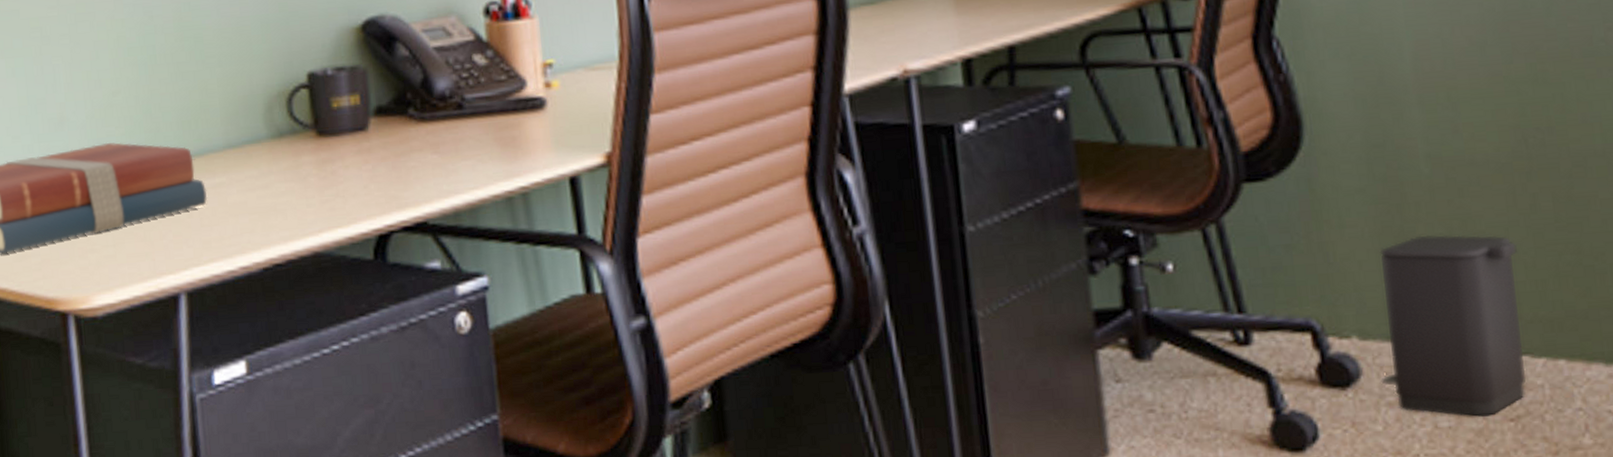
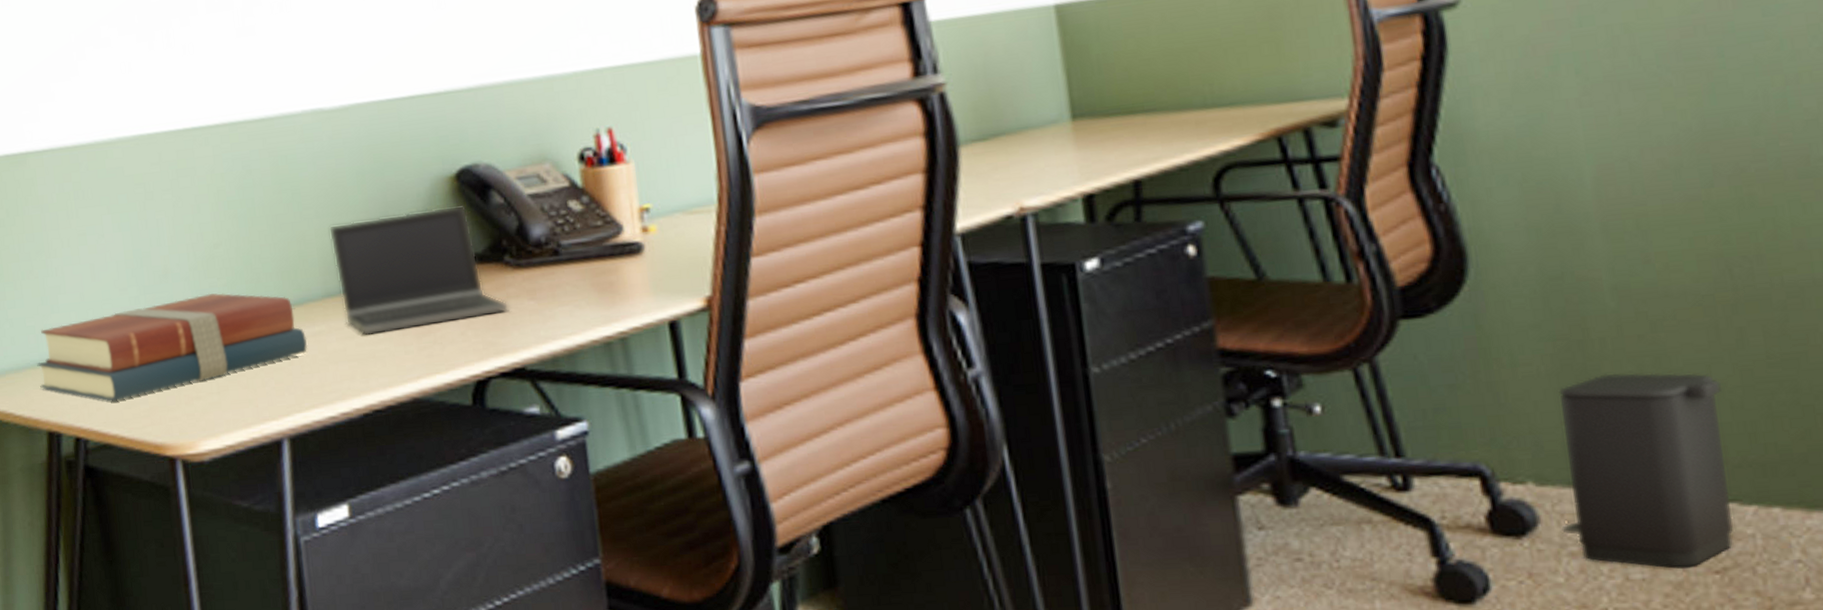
laptop computer: none [231,56,412,188] -> present [328,205,509,336]

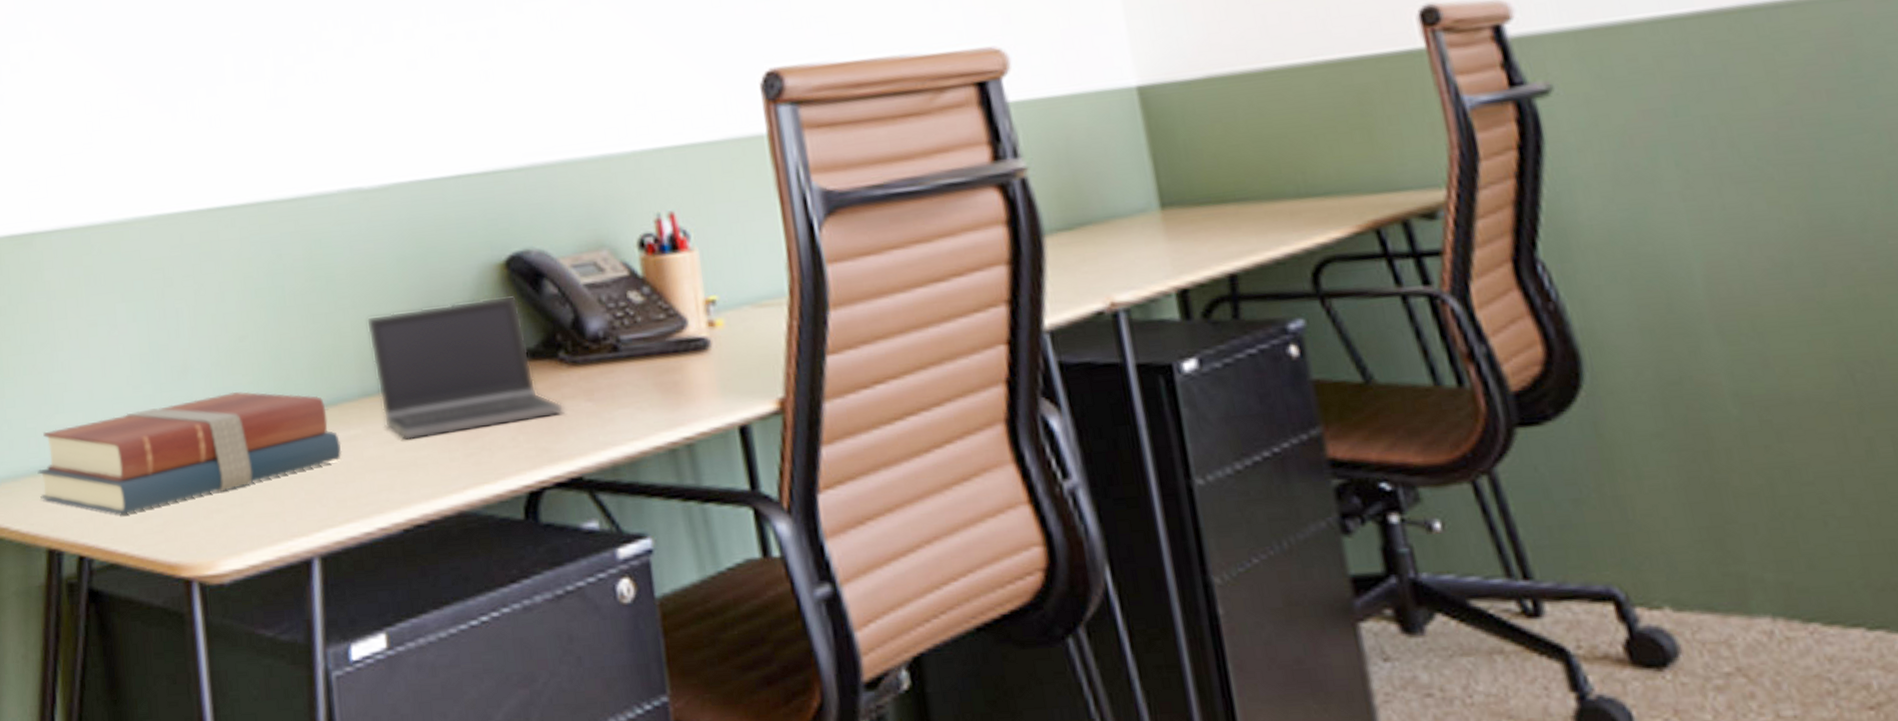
pedal bin: present [1558,373,1734,569] -> none [1688,486,1885,704]

